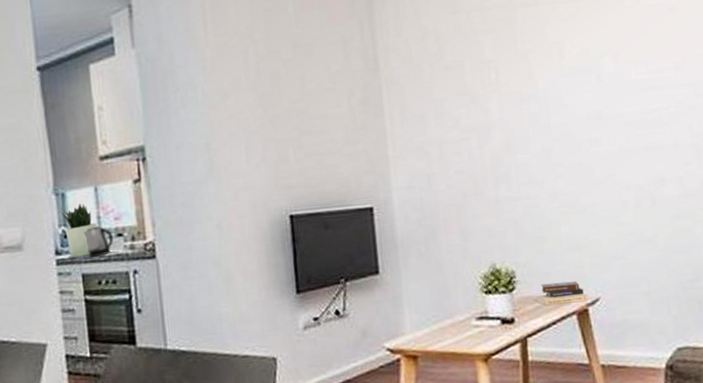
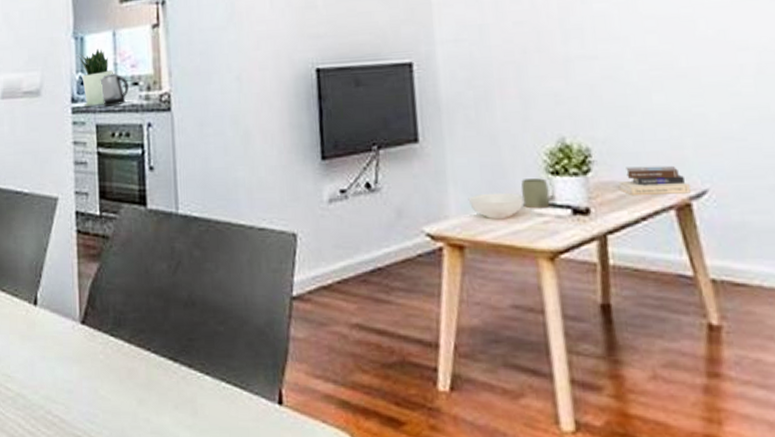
bowl: none [420,311,465,333] -> present [468,192,525,219]
mug: none [461,297,484,323] -> present [520,178,550,209]

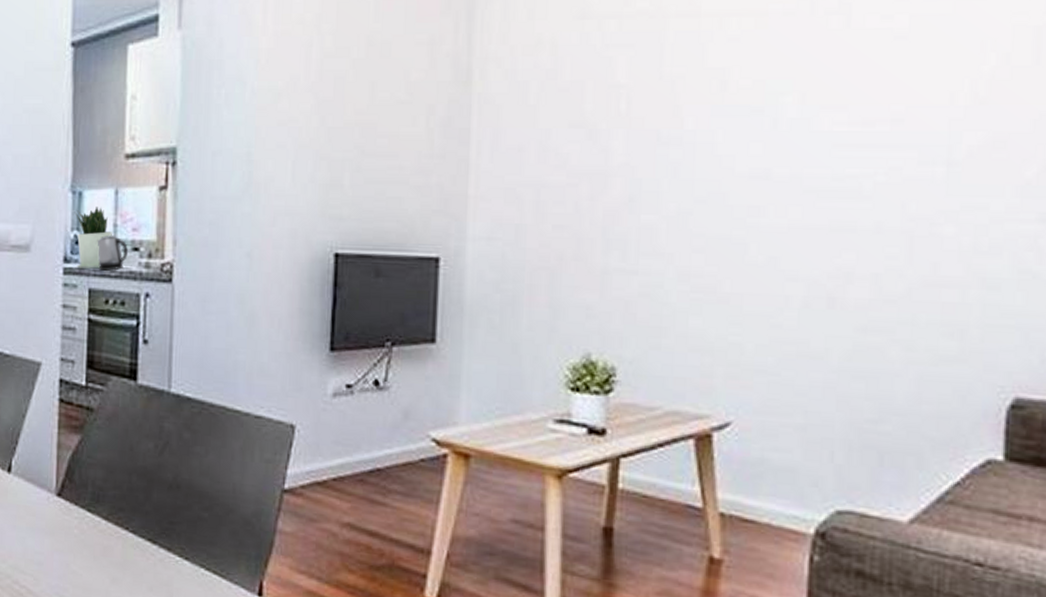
bowl: present [468,192,525,219] -> none [480,403,540,431]
mug: present [520,178,550,209] -> none [537,392,567,425]
books: present [618,165,691,196] -> none [639,390,713,424]

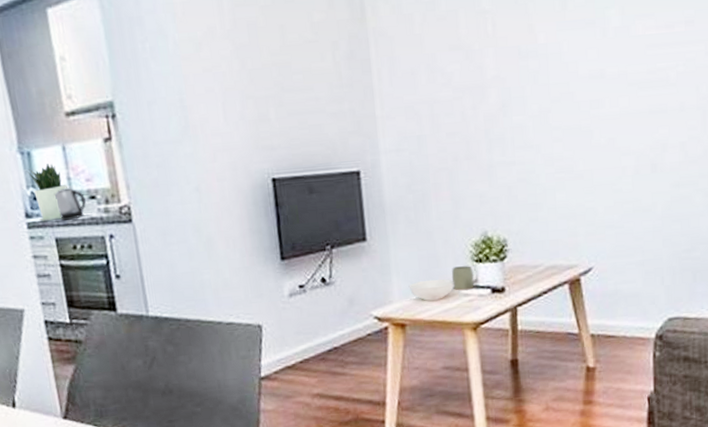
bowl: none [480,403,540,431] -> present [408,279,454,301]
mug: none [537,392,567,425] -> present [451,265,474,291]

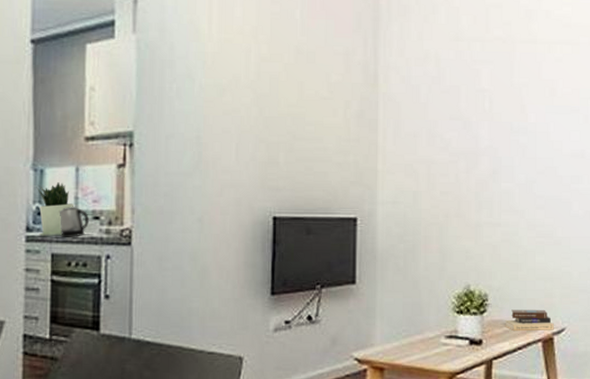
bowl: present [408,279,454,301] -> none [391,326,435,347]
mug: present [451,265,474,291] -> none [433,316,454,340]
books: none [527,250,580,276] -> present [505,309,554,332]

